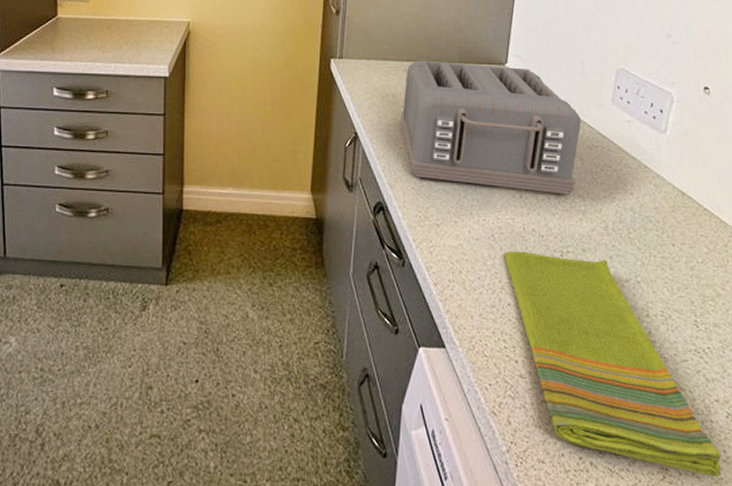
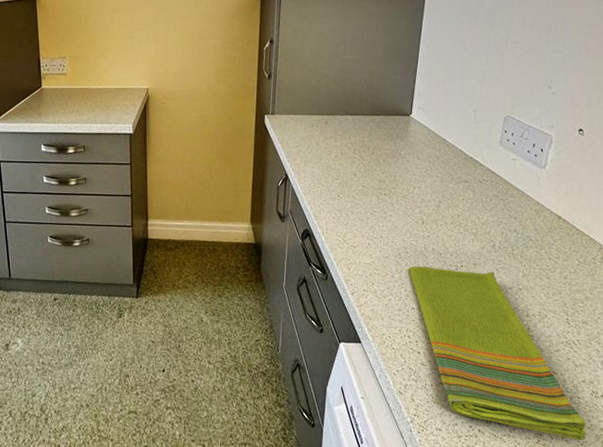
toaster: present [401,60,582,194] -> none [323,114,474,220]

